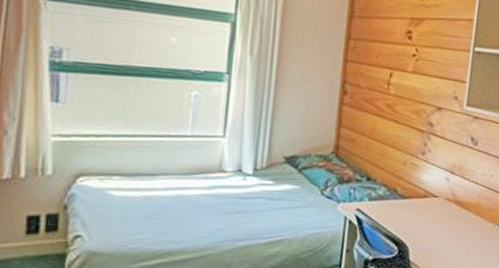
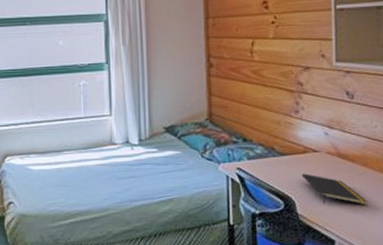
notepad: none [418,219,475,255] -> present [301,173,367,206]

